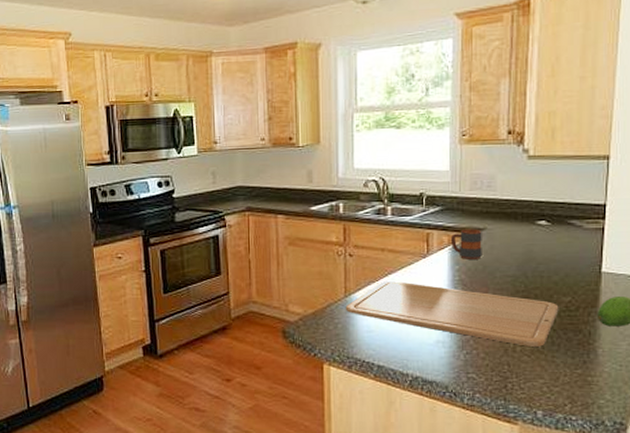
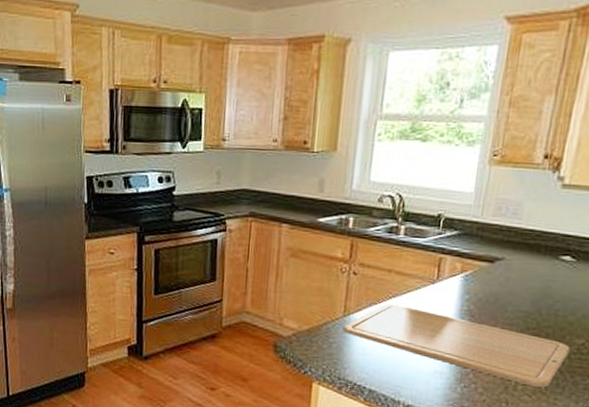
mug: present [451,229,482,259] -> none [464,257,500,291]

